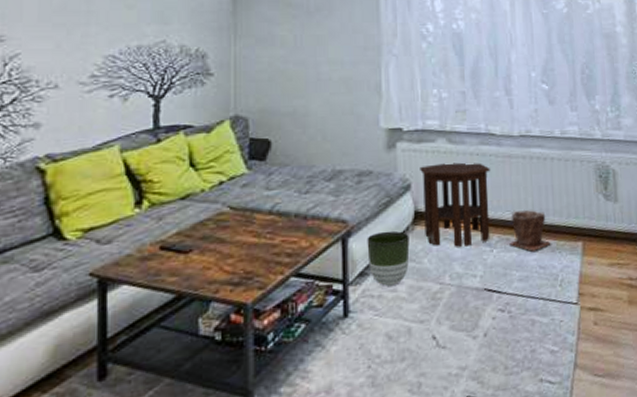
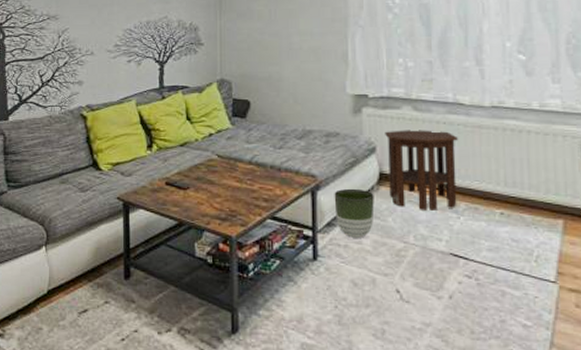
plant pot: present [509,209,551,251] -> none [478,180,526,223]

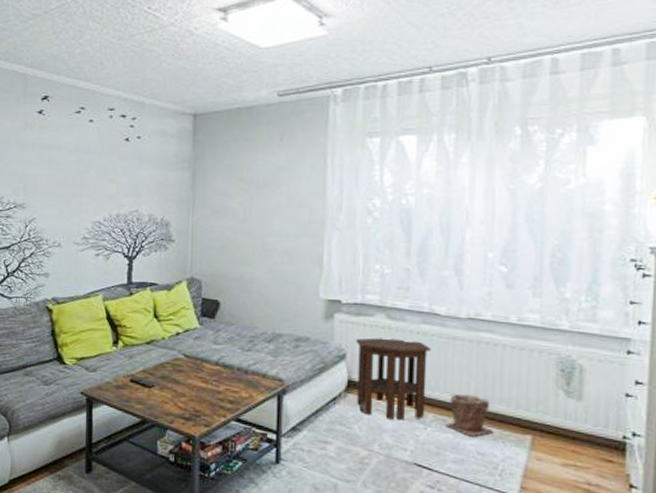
planter: present [334,188,374,238] -> none [300,394,341,444]
plant pot: none [478,180,526,223] -> present [445,393,494,437]

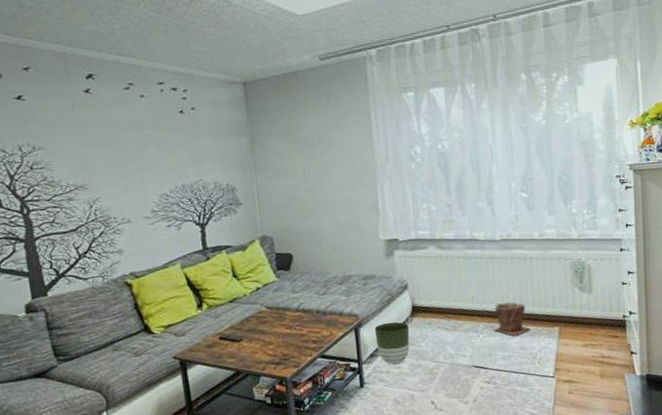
planter: none [300,394,341,444] -> present [374,322,410,364]
side table: present [356,338,431,420] -> none [415,264,477,334]

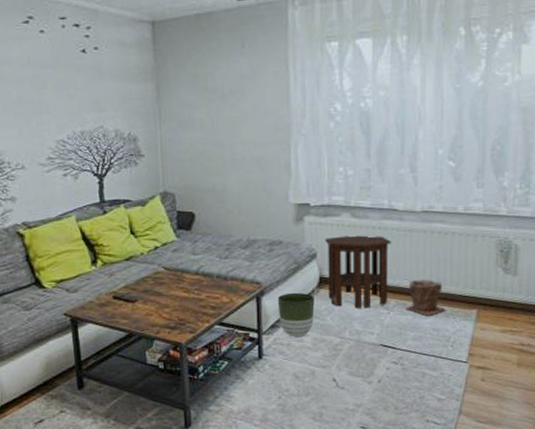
side table: none [415,264,477,334] -> present [325,235,391,309]

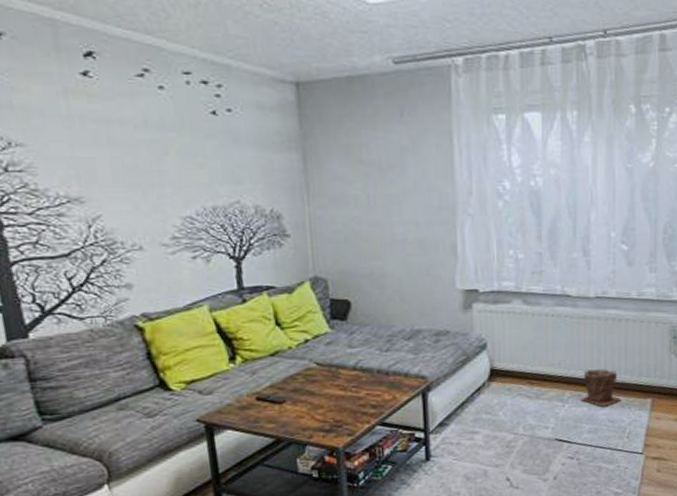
planter: present [277,292,315,337] -> none [445,386,486,435]
side table: present [325,235,391,309] -> none [496,323,565,402]

